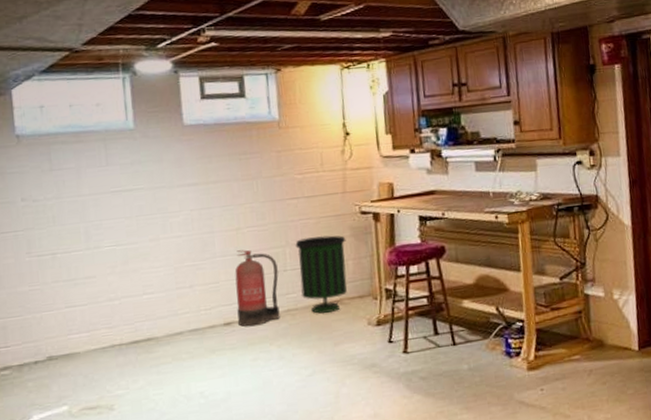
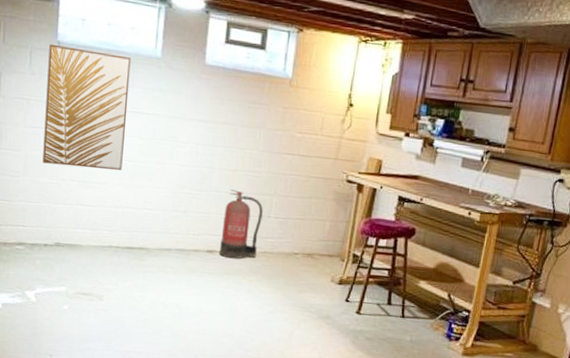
wall art: none [7,135,111,270] -> present [42,44,131,170]
trash can: present [295,235,347,314] -> none [279,192,329,264]

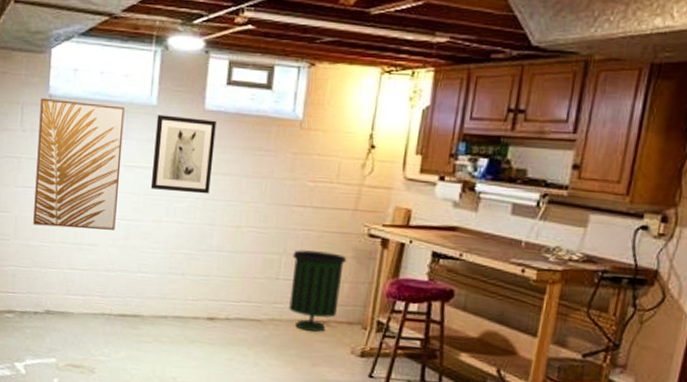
wall art: none [155,66,216,141] -> present [150,114,217,194]
fire extinguisher: present [219,189,263,259] -> none [221,248,271,328]
trash can: none [279,192,329,264] -> present [289,250,347,333]

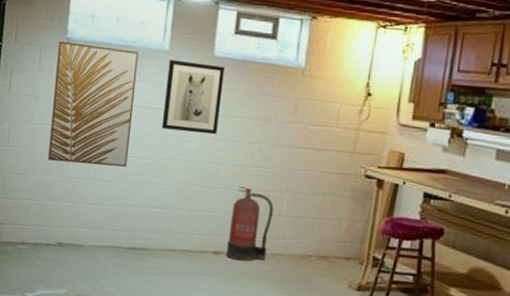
fire extinguisher: none [221,248,271,328] -> present [226,186,274,262]
trash can: present [289,250,347,333] -> none [290,188,345,267]

